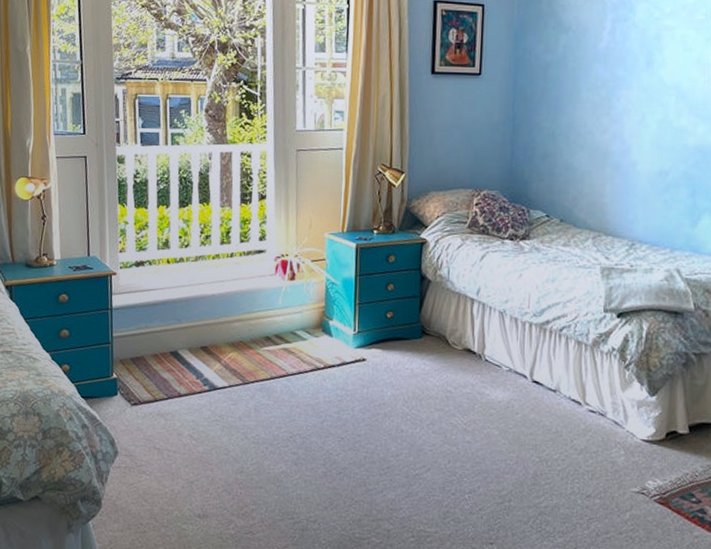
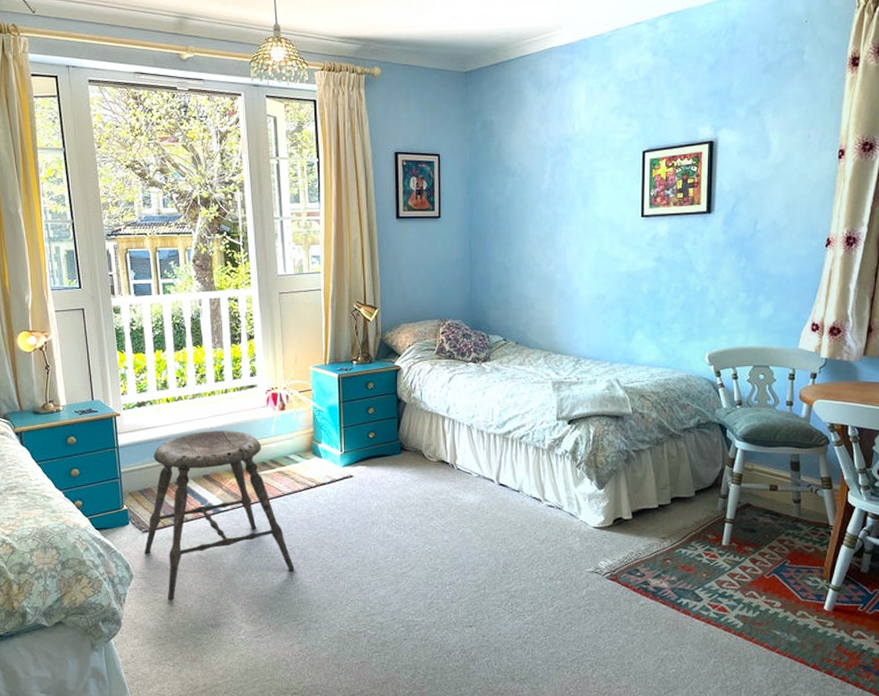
stool: none [132,297,295,485] -> present [144,430,295,602]

